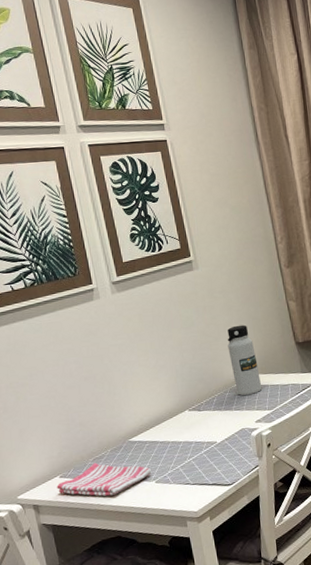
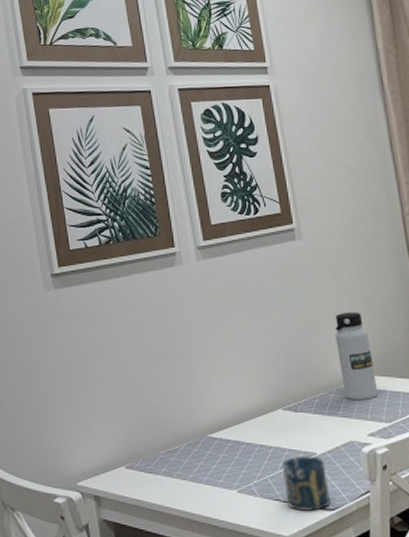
dish towel: present [56,462,152,497] -> none [121,456,234,499]
cup: none [190,444,229,490] -> present [281,455,330,512]

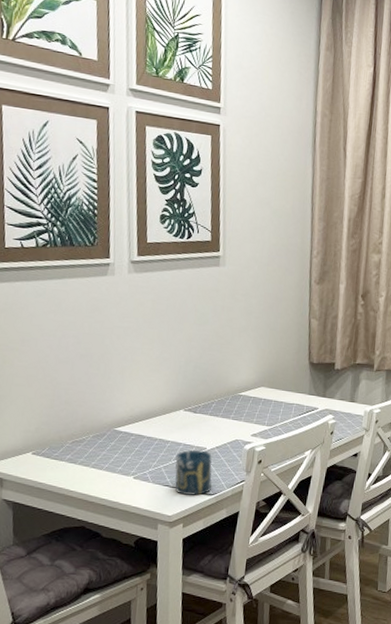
water bottle: present [335,312,379,399] -> none [238,332,266,407]

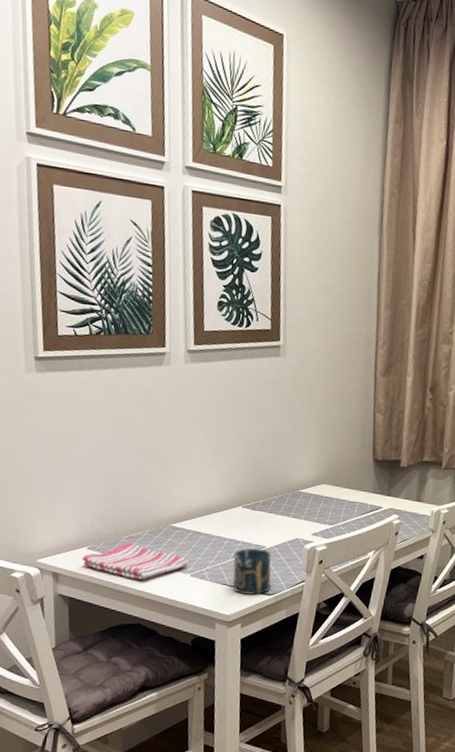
dish towel: none [26,445,133,483] -> present [82,540,189,580]

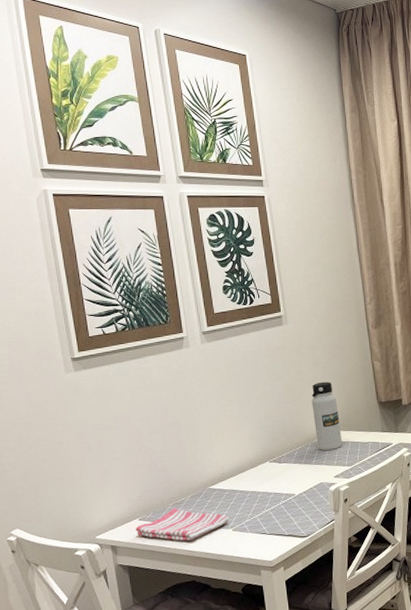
cup: present [233,548,272,596] -> none [268,496,304,540]
water bottle: none [298,427,328,504] -> present [311,381,343,450]

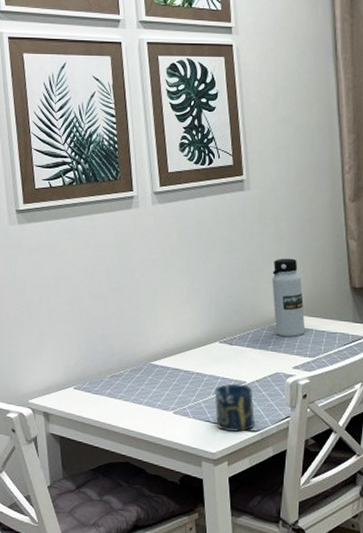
dish towel: present [135,507,230,541] -> none [70,379,171,418]
cup: none [268,496,304,540] -> present [214,383,255,433]

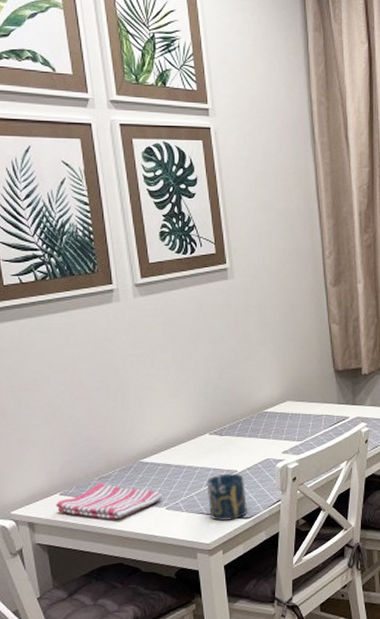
dish towel: none [70,379,171,418] -> present [56,481,163,519]
water bottle: present [272,258,306,337] -> none [259,345,293,422]

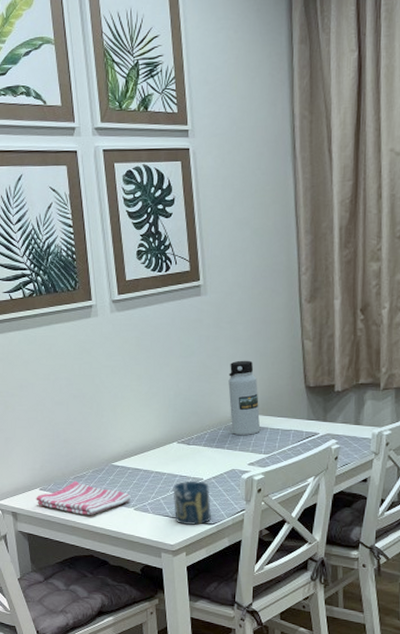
water bottle: none [259,345,293,422] -> present [228,360,261,435]

